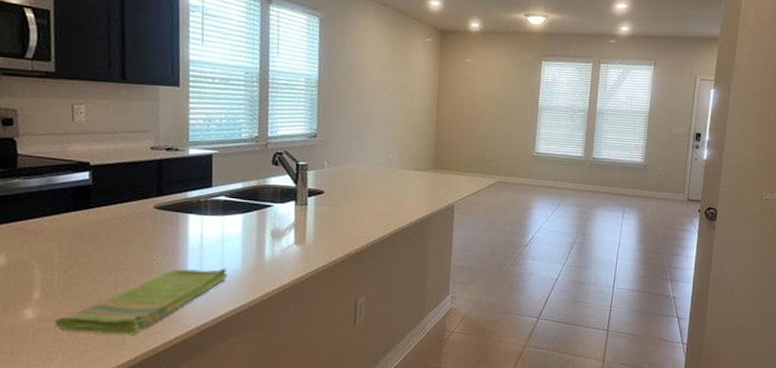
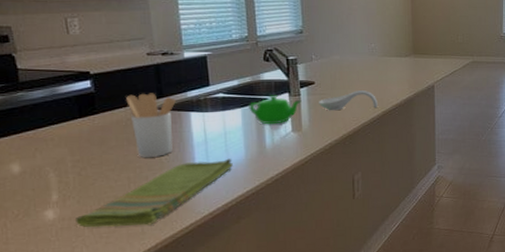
utensil holder: none [123,189,175,260] -> present [126,93,176,157]
teapot: none [251,202,308,235] -> present [249,95,302,125]
spoon rest: none [326,204,391,226] -> present [319,90,378,111]

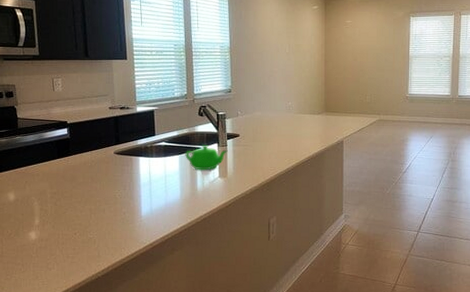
dish towel: present [76,158,233,228] -> none [51,198,170,250]
utensil holder: present [126,93,176,157] -> none [92,140,129,193]
spoon rest: present [319,90,378,111] -> none [242,143,292,161]

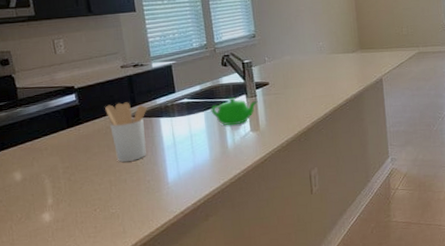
utensil holder: none [92,140,129,193] -> present [105,102,147,162]

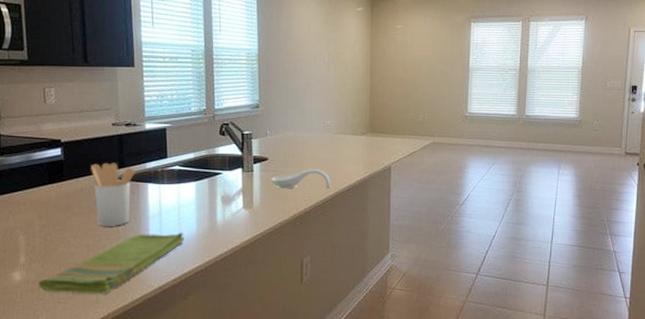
dish towel: none [68,159,200,228] -> present [39,232,184,294]
teapot: present [210,97,258,126] -> none [203,170,254,200]
spoon rest: none [274,88,329,110] -> present [271,169,331,189]

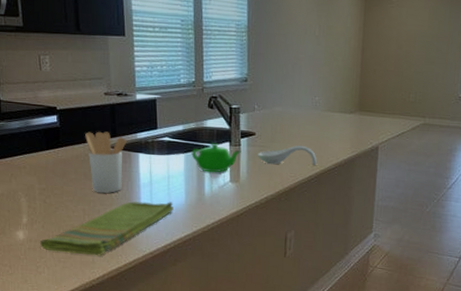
teapot: none [203,170,254,200] -> present [191,143,241,173]

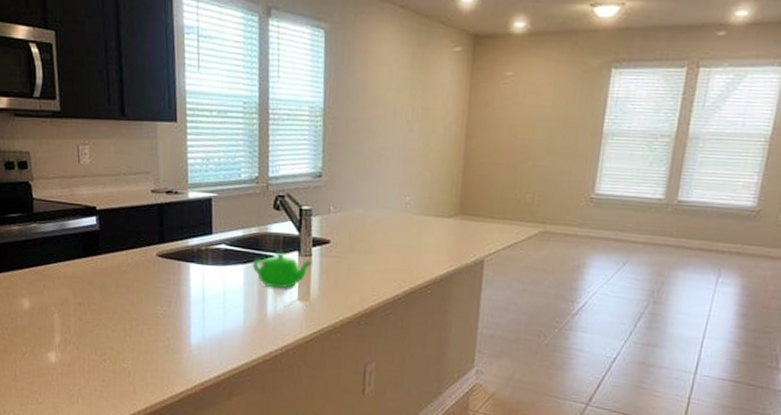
dish towel: present [40,201,174,256] -> none [74,321,230,386]
utensil holder: present [85,131,127,193] -> none [128,236,176,310]
spoon rest: present [258,145,317,166] -> none [333,257,406,283]

